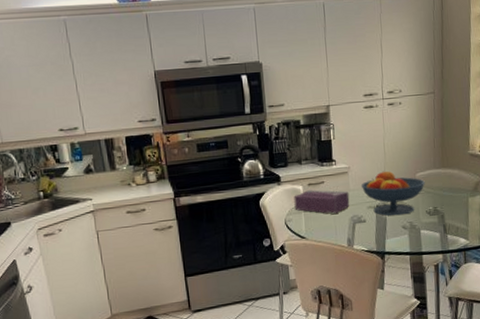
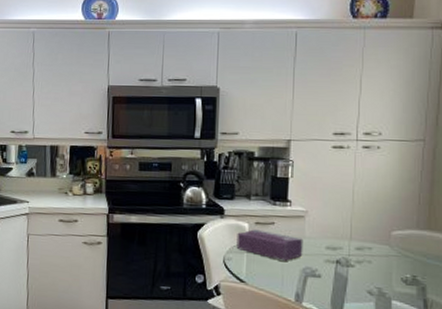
fruit bowl: present [361,171,425,216] -> none [320,222,403,278]

